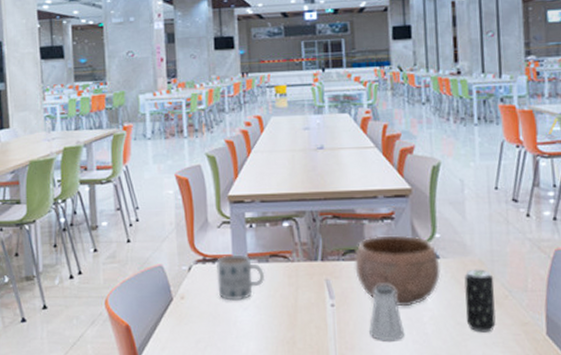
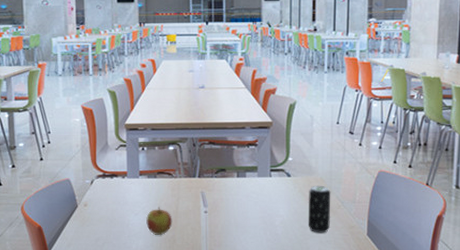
mug: present [215,254,265,301] -> none [113,171,153,208]
apple: none [258,299,291,337] -> present [146,207,172,236]
bowl: present [354,235,441,307] -> none [225,158,291,214]
saltshaker: present [369,285,405,341] -> none [234,197,261,240]

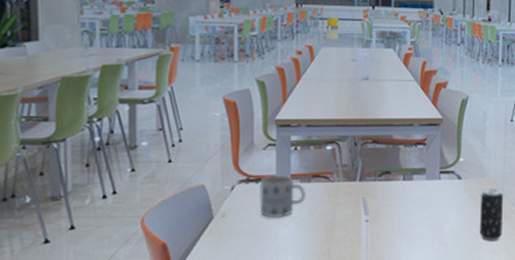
mug: none [113,171,153,208] -> present [259,175,307,218]
apple: present [146,207,172,236] -> none [297,216,328,250]

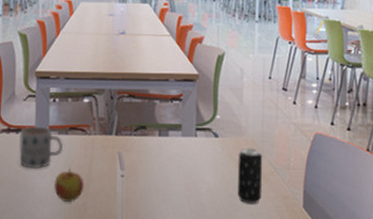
apple: none [297,216,328,250] -> present [54,168,84,203]

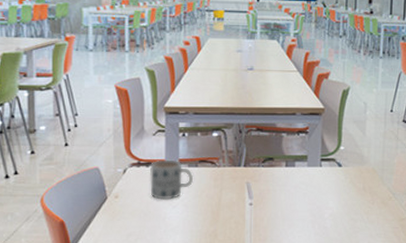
apple: present [54,168,84,203] -> none [185,198,214,230]
beverage can: present [237,148,263,204] -> none [358,176,383,226]

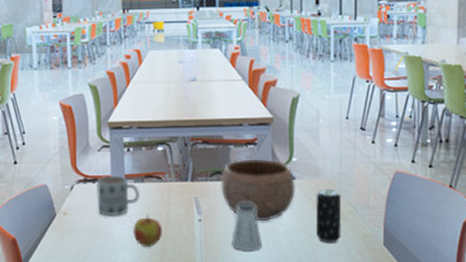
apple: none [185,198,214,230] -> present [133,215,163,248]
bowl: none [272,146,342,206] -> present [221,158,296,222]
saltshaker: none [280,188,309,234] -> present [232,203,263,251]
beverage can: none [358,176,383,226] -> present [316,188,342,243]

